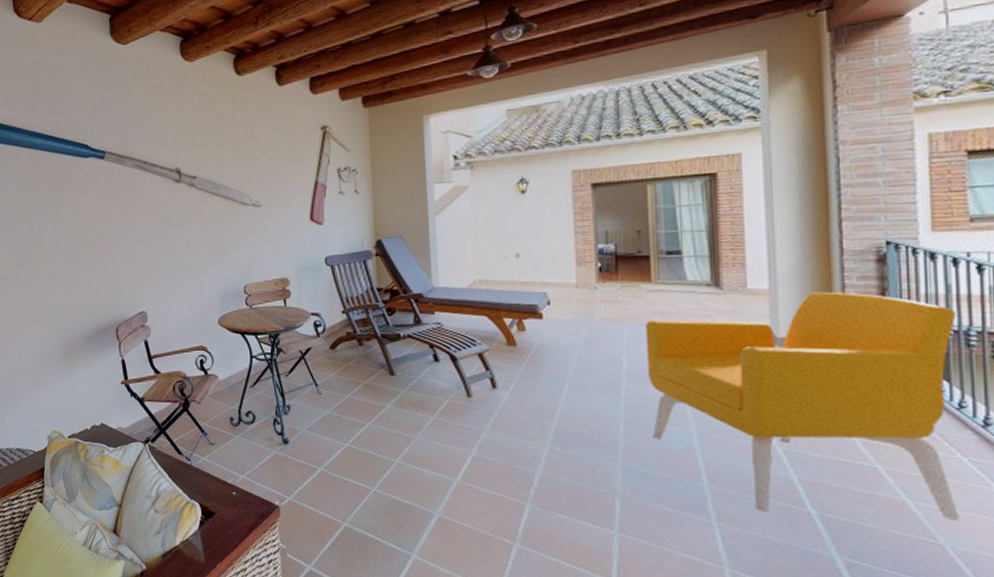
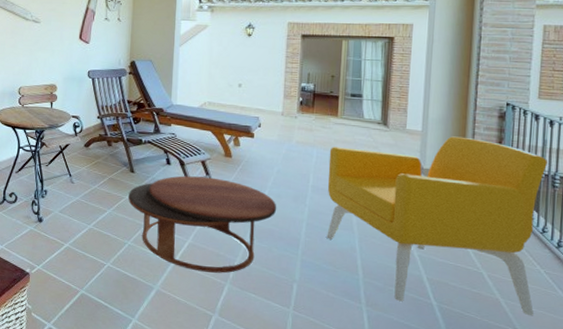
coffee table: none [390,373,583,491] -> present [128,175,277,273]

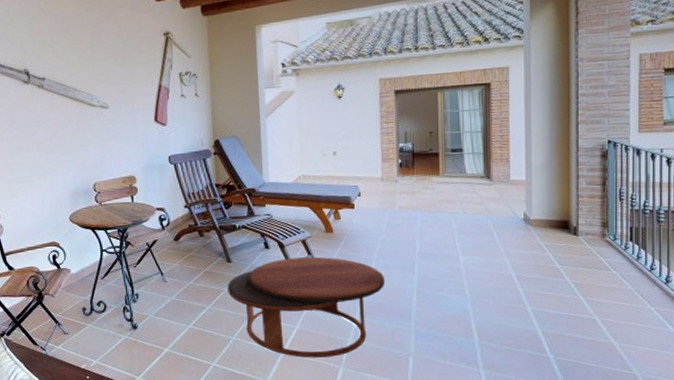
armchair: present [327,136,548,316] -> none [434,181,652,360]

